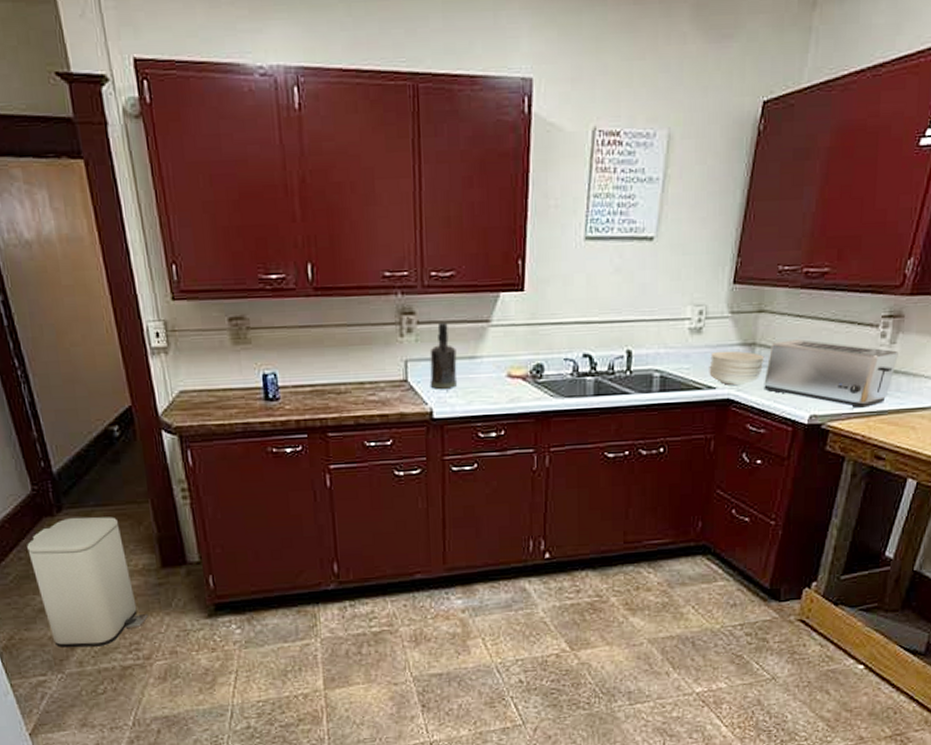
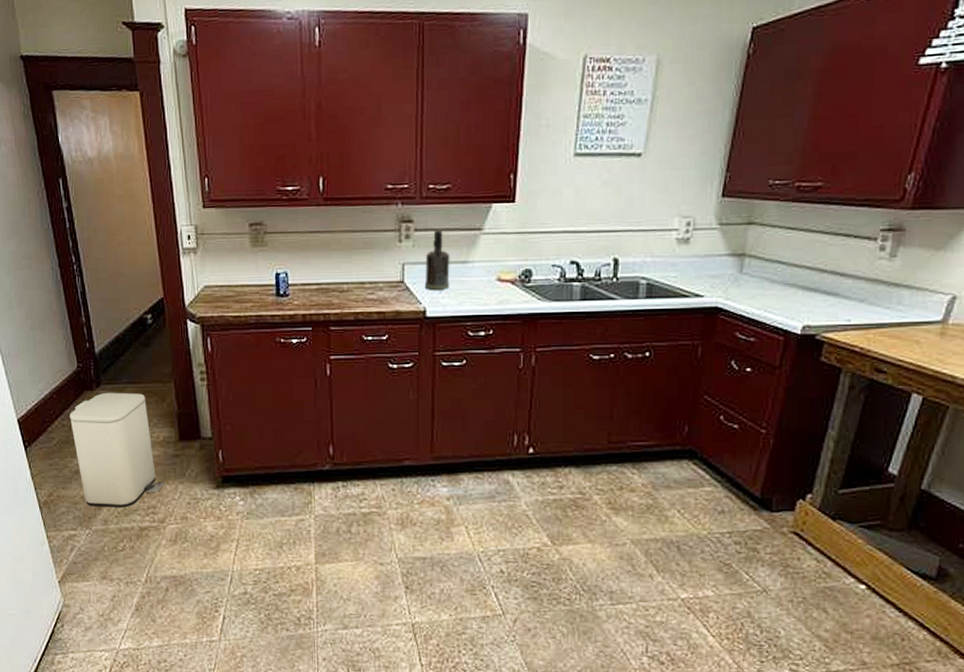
bowl: present [709,350,765,386] -> none [696,260,754,295]
toaster: present [764,339,898,408] -> none [754,251,899,320]

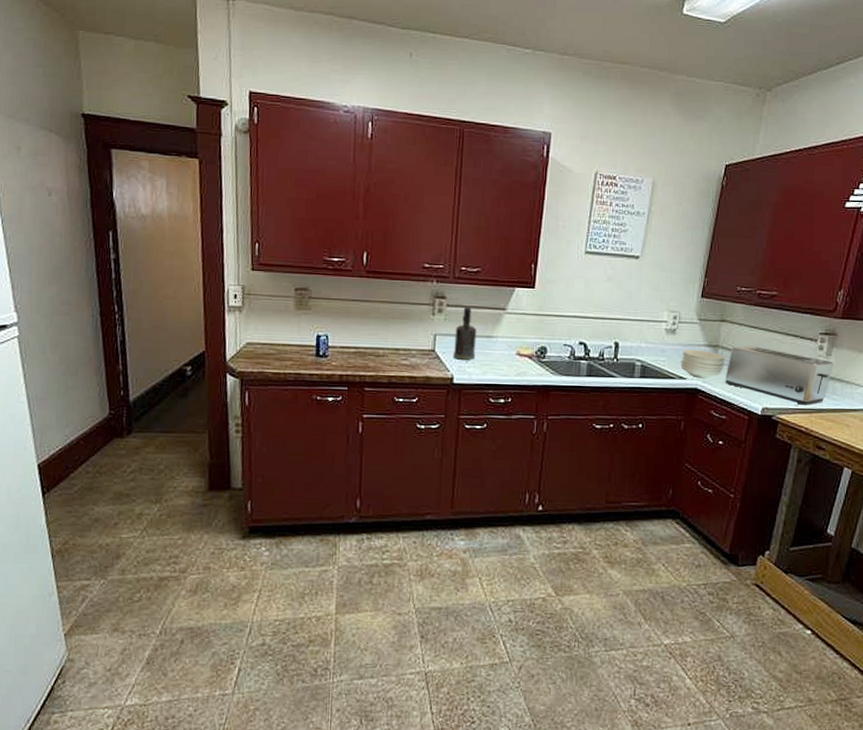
pedal bin: present [70,392,166,508] -> none [95,440,191,557]
bowl: none [696,260,754,295] -> present [681,349,726,379]
toaster: none [754,251,899,320] -> present [725,345,833,405]

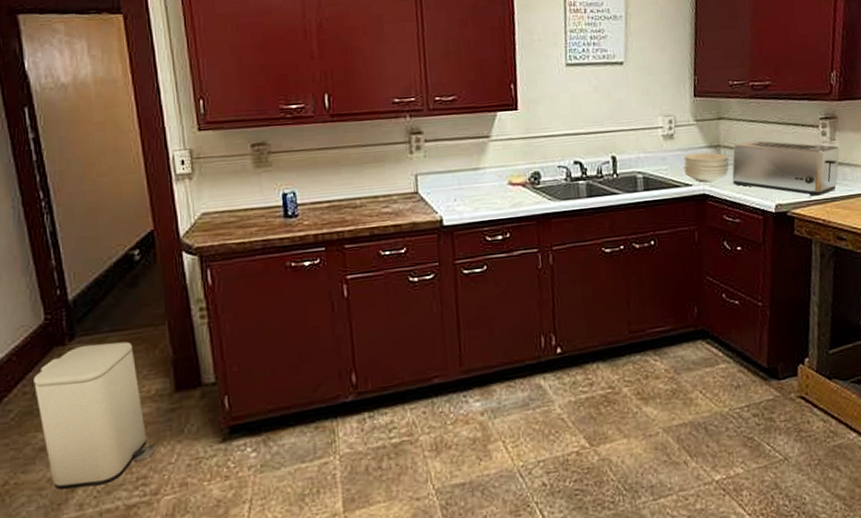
pedal bin: none [95,440,191,557] -> present [33,341,160,490]
spray bottle: present [453,306,477,361] -> none [437,139,464,199]

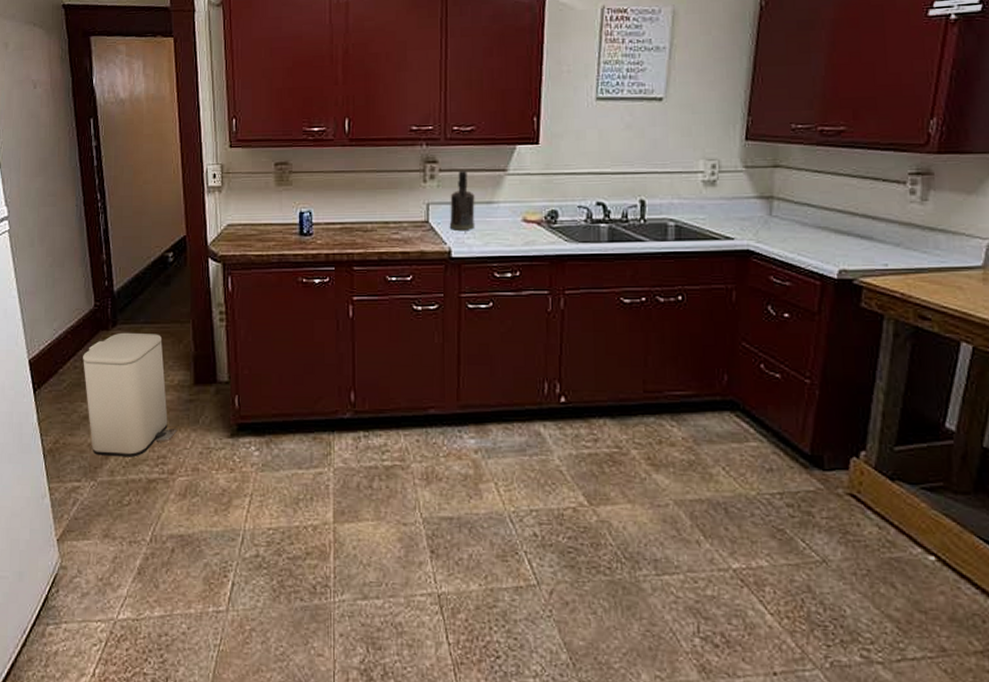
spray bottle: none [437,139,464,199] -> present [449,170,475,231]
bowl: present [683,152,730,183] -> none [725,203,784,238]
toaster: present [732,140,840,196] -> none [785,194,933,264]

